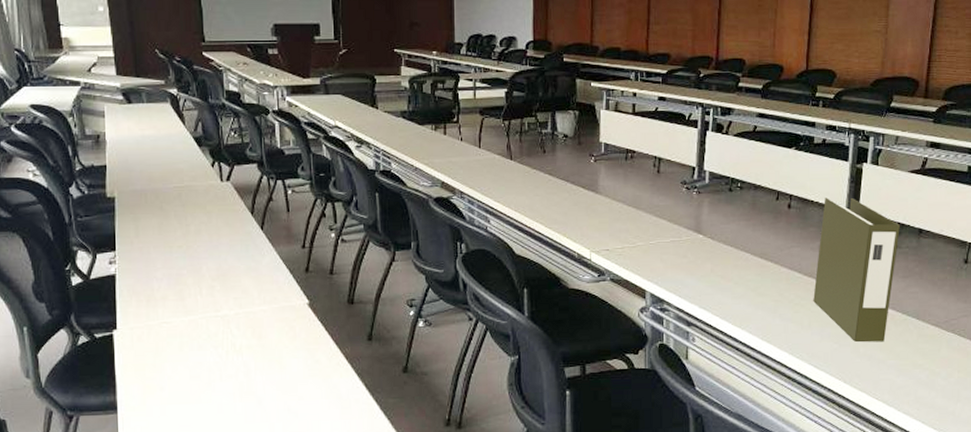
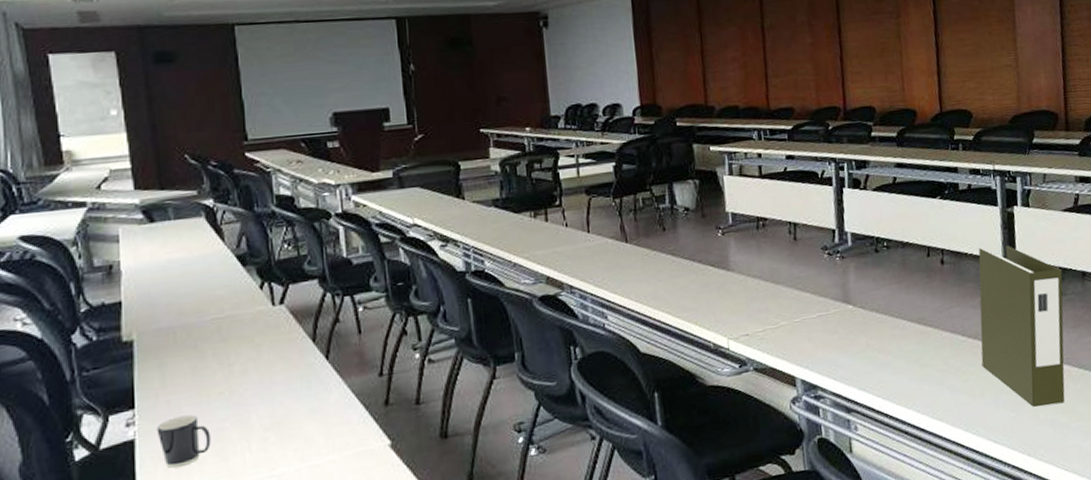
mug: none [131,261,172,300] -> present [156,414,211,468]

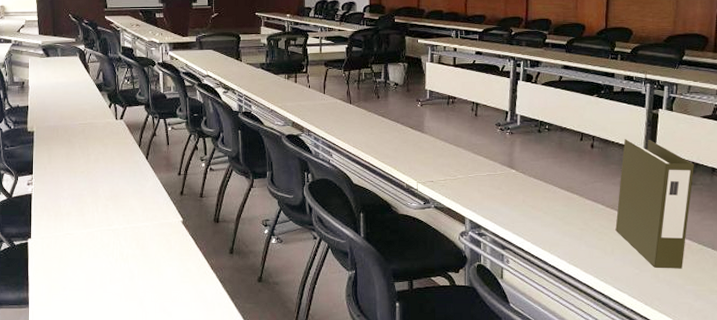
mug: present [156,414,211,468] -> none [44,183,75,215]

